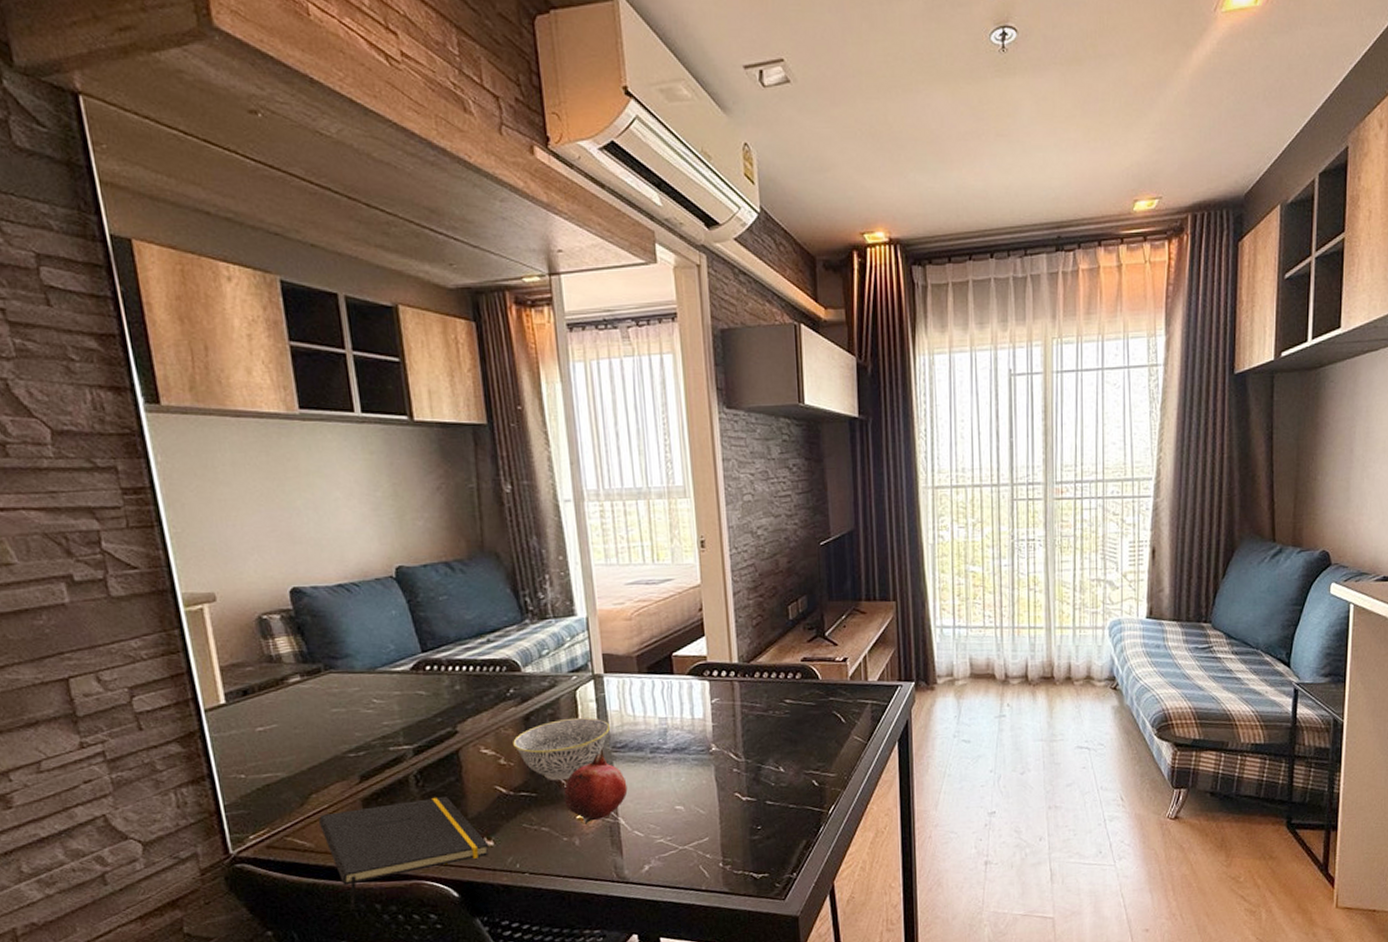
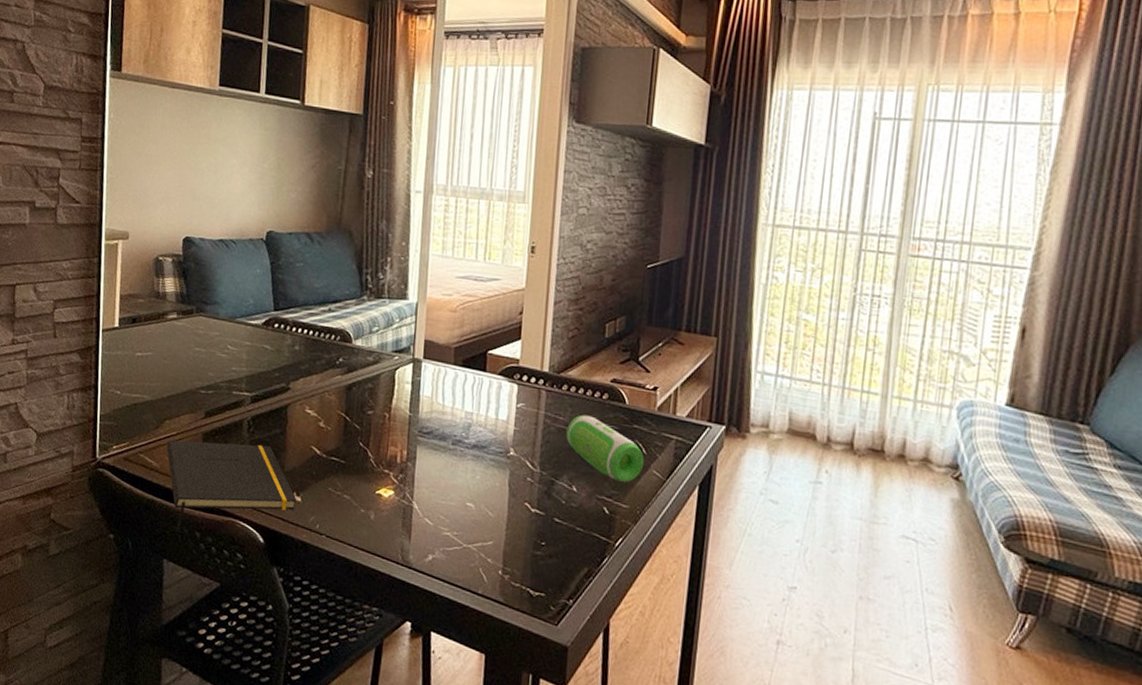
bowl: present [513,717,610,781] -> none [333,395,420,454]
fruit: present [564,752,628,824] -> none [368,433,426,501]
speaker: none [764,697,845,753] -> present [565,414,645,482]

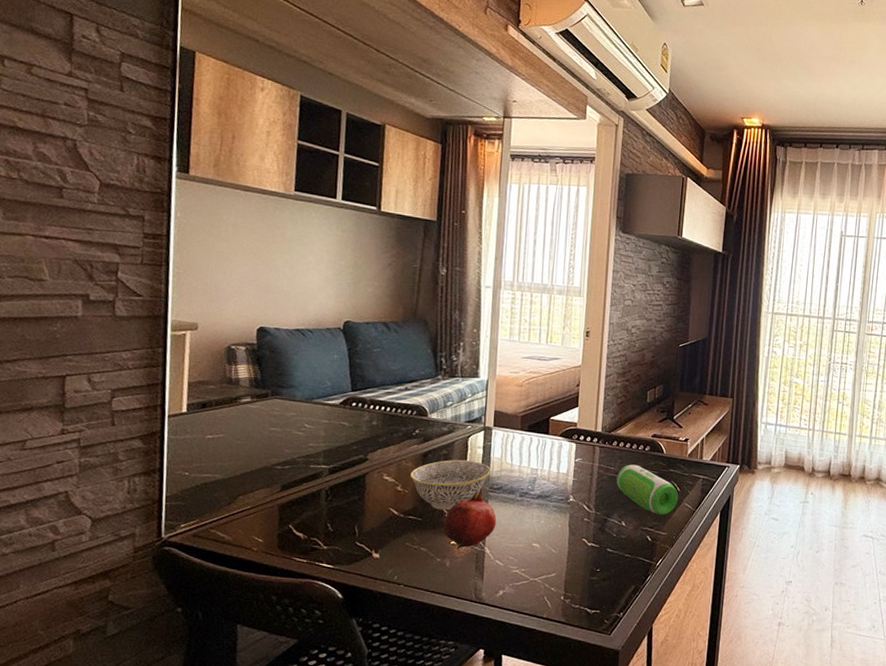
notepad: present [166,440,297,532] -> none [240,511,375,598]
bowl: none [333,395,420,454] -> present [410,459,491,511]
fruit: none [368,433,426,501] -> present [443,490,497,549]

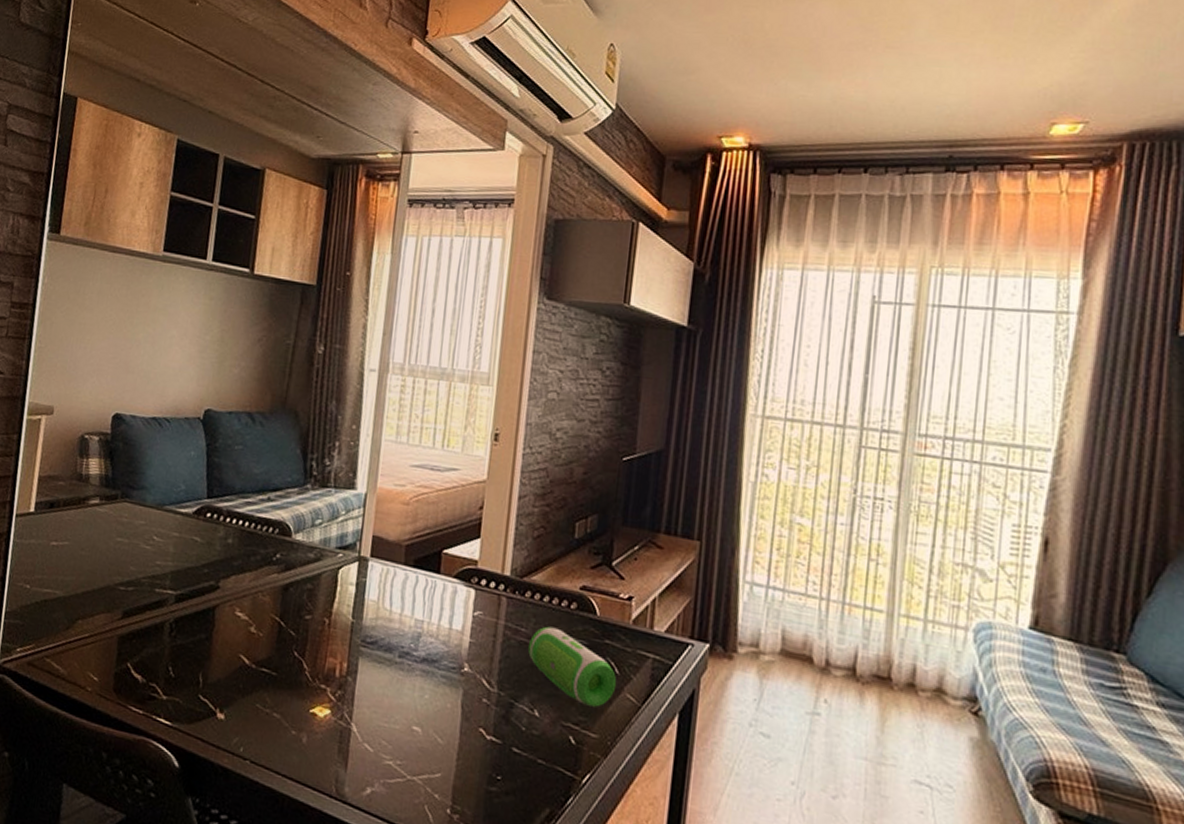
bowl: present [410,459,491,511] -> none [267,597,364,666]
fruit: present [443,490,497,549] -> none [301,642,368,722]

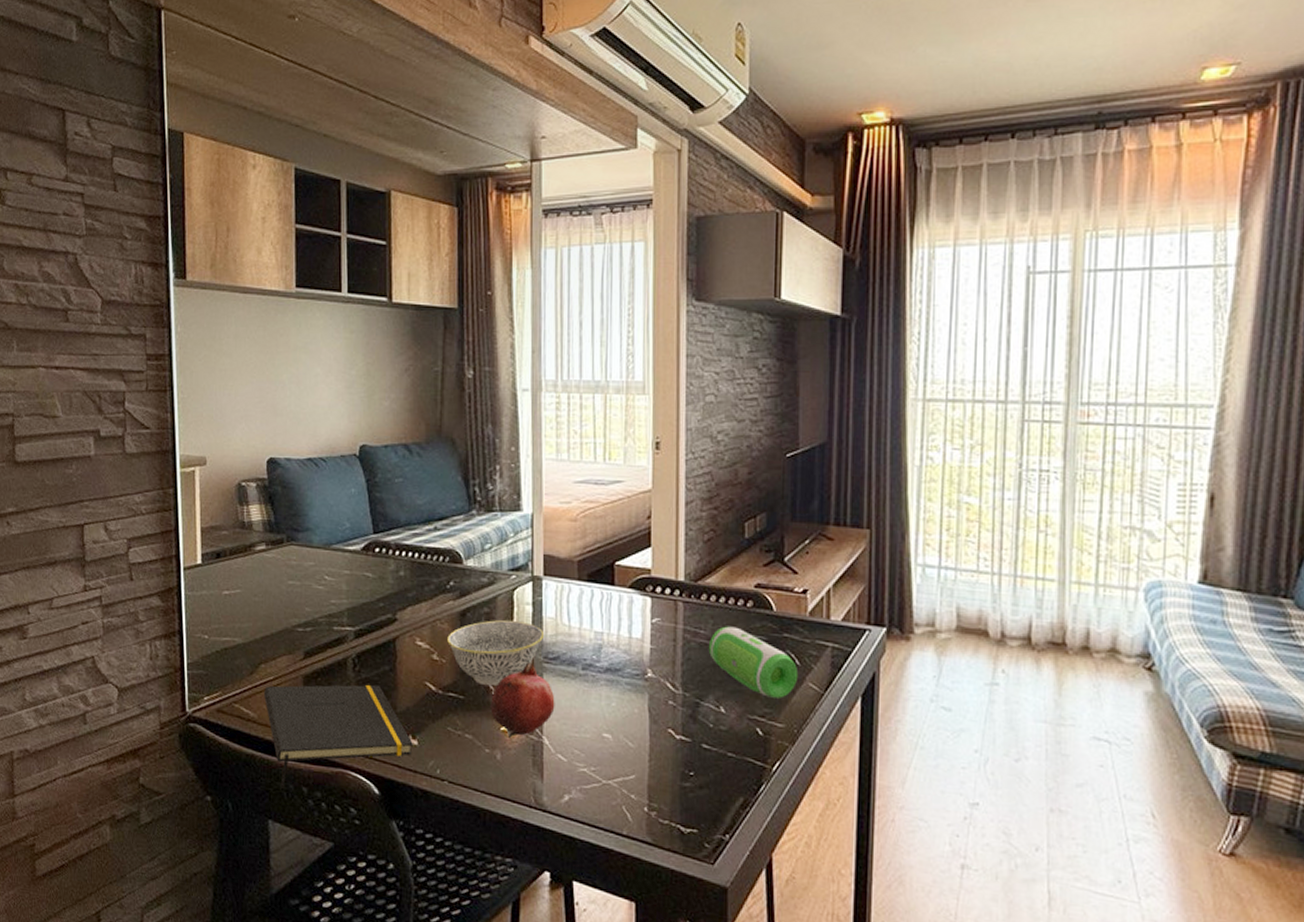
notepad: none [76,643,220,752] -> present [263,684,413,788]
bowl: none [267,597,364,666] -> present [447,620,543,687]
fruit: none [301,642,368,722] -> present [490,660,555,738]

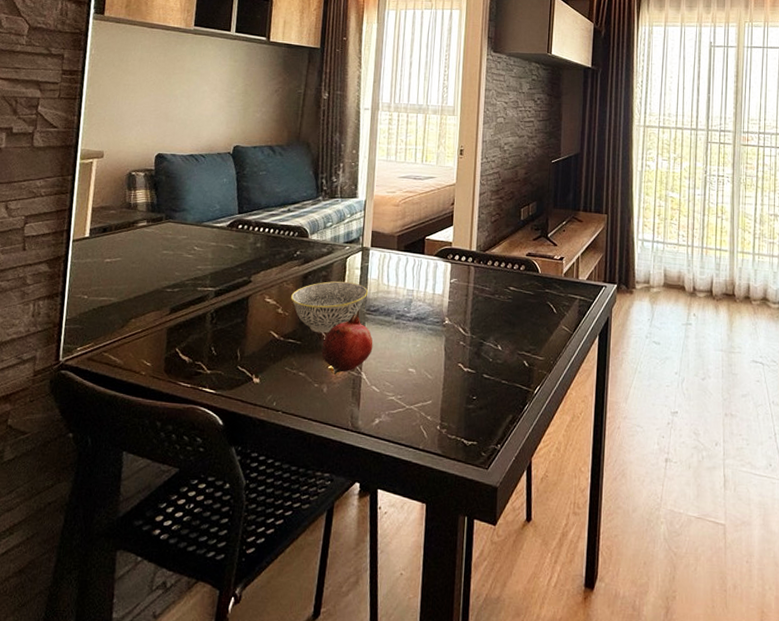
notepad: present [263,684,413,788] -> none [131,334,256,424]
speaker: present [708,626,799,698] -> none [491,284,555,338]

